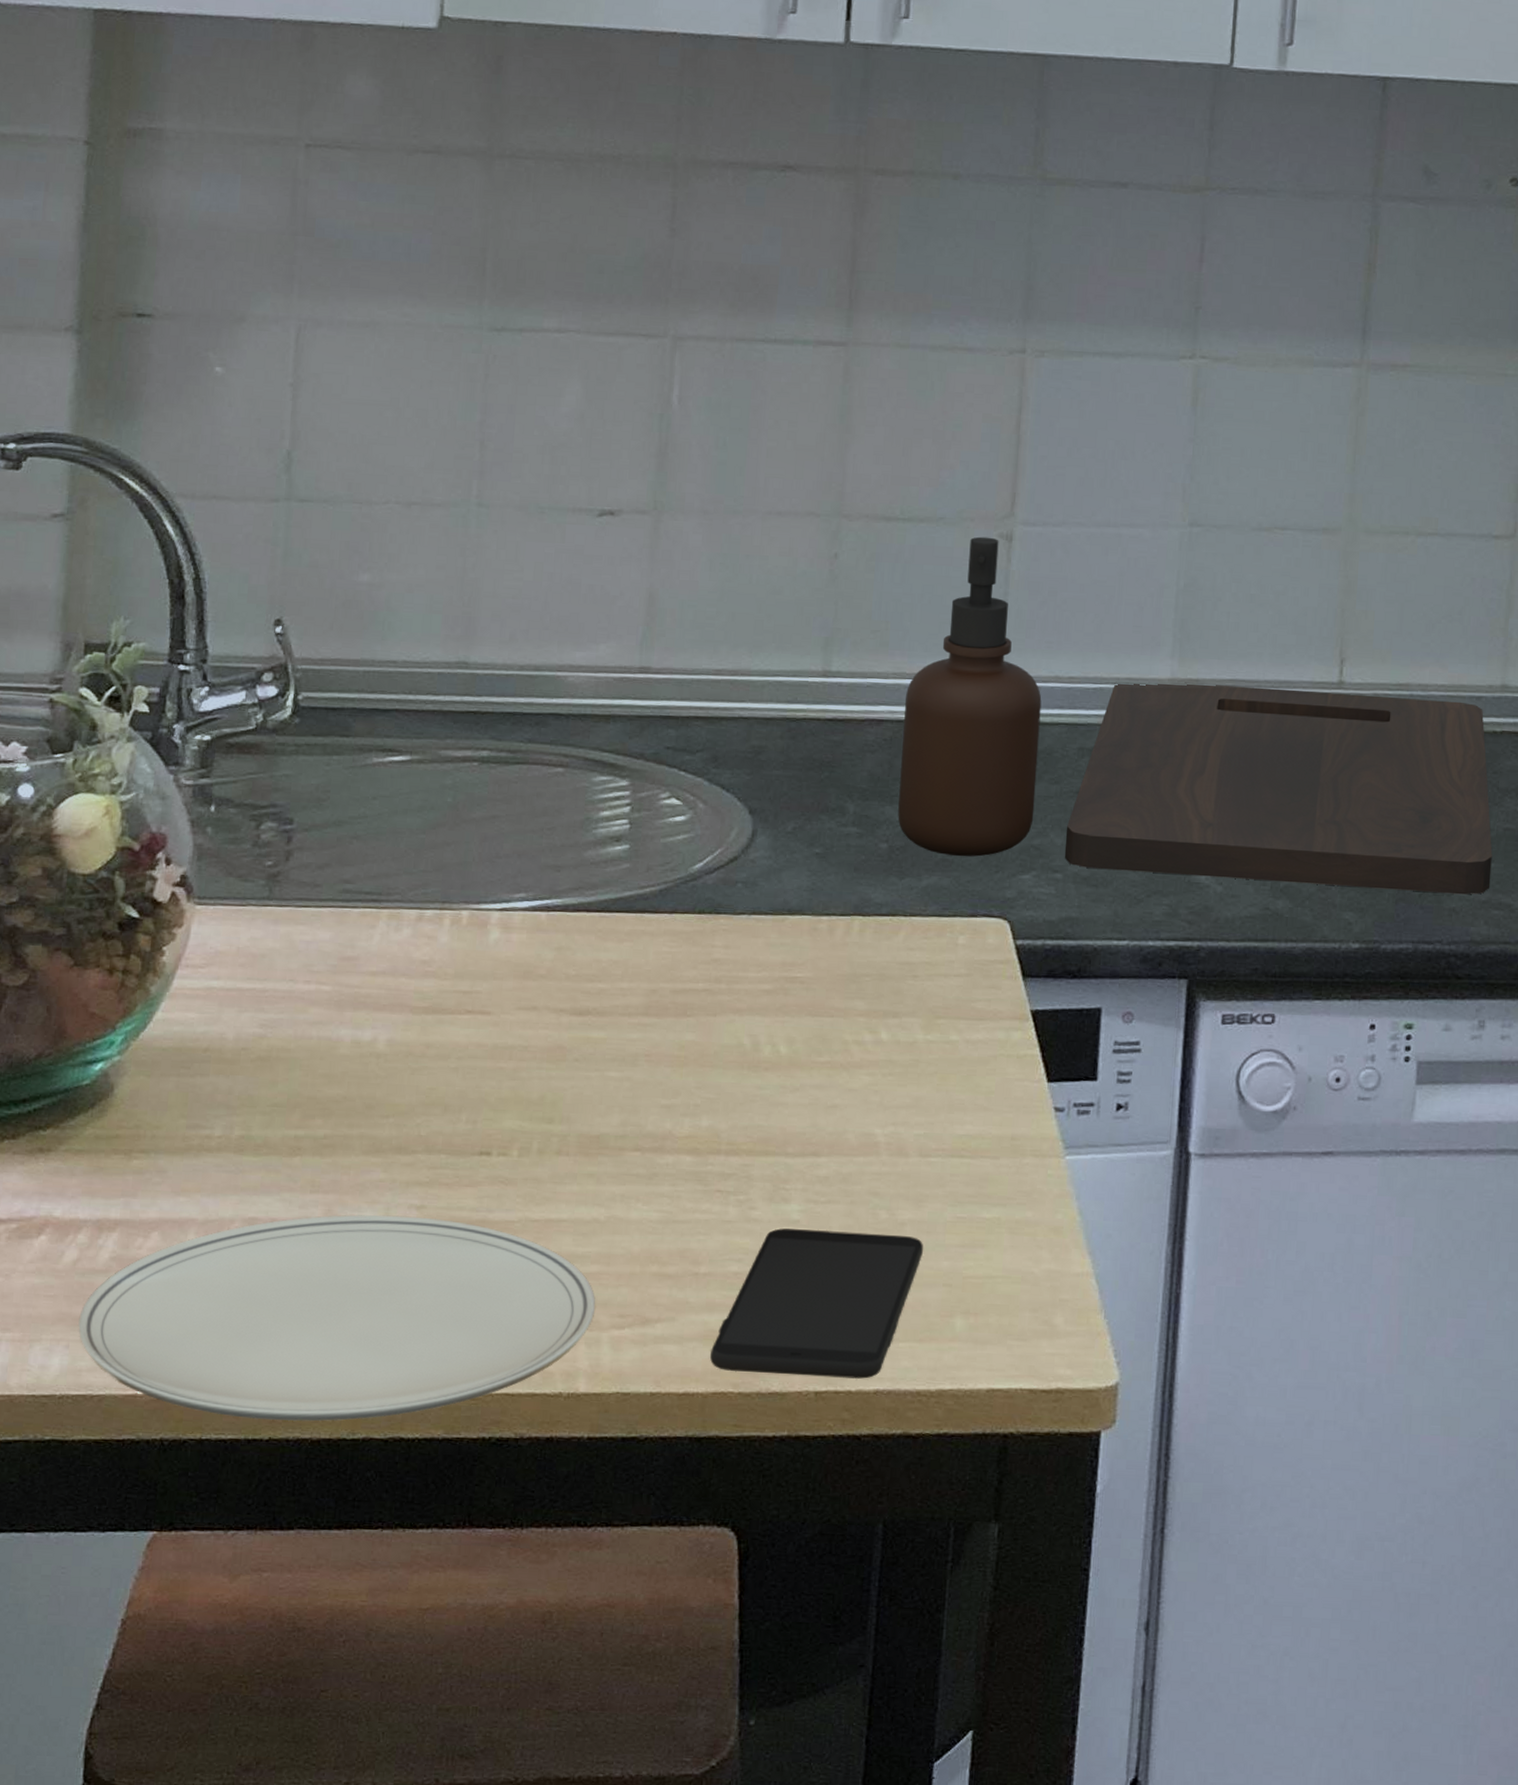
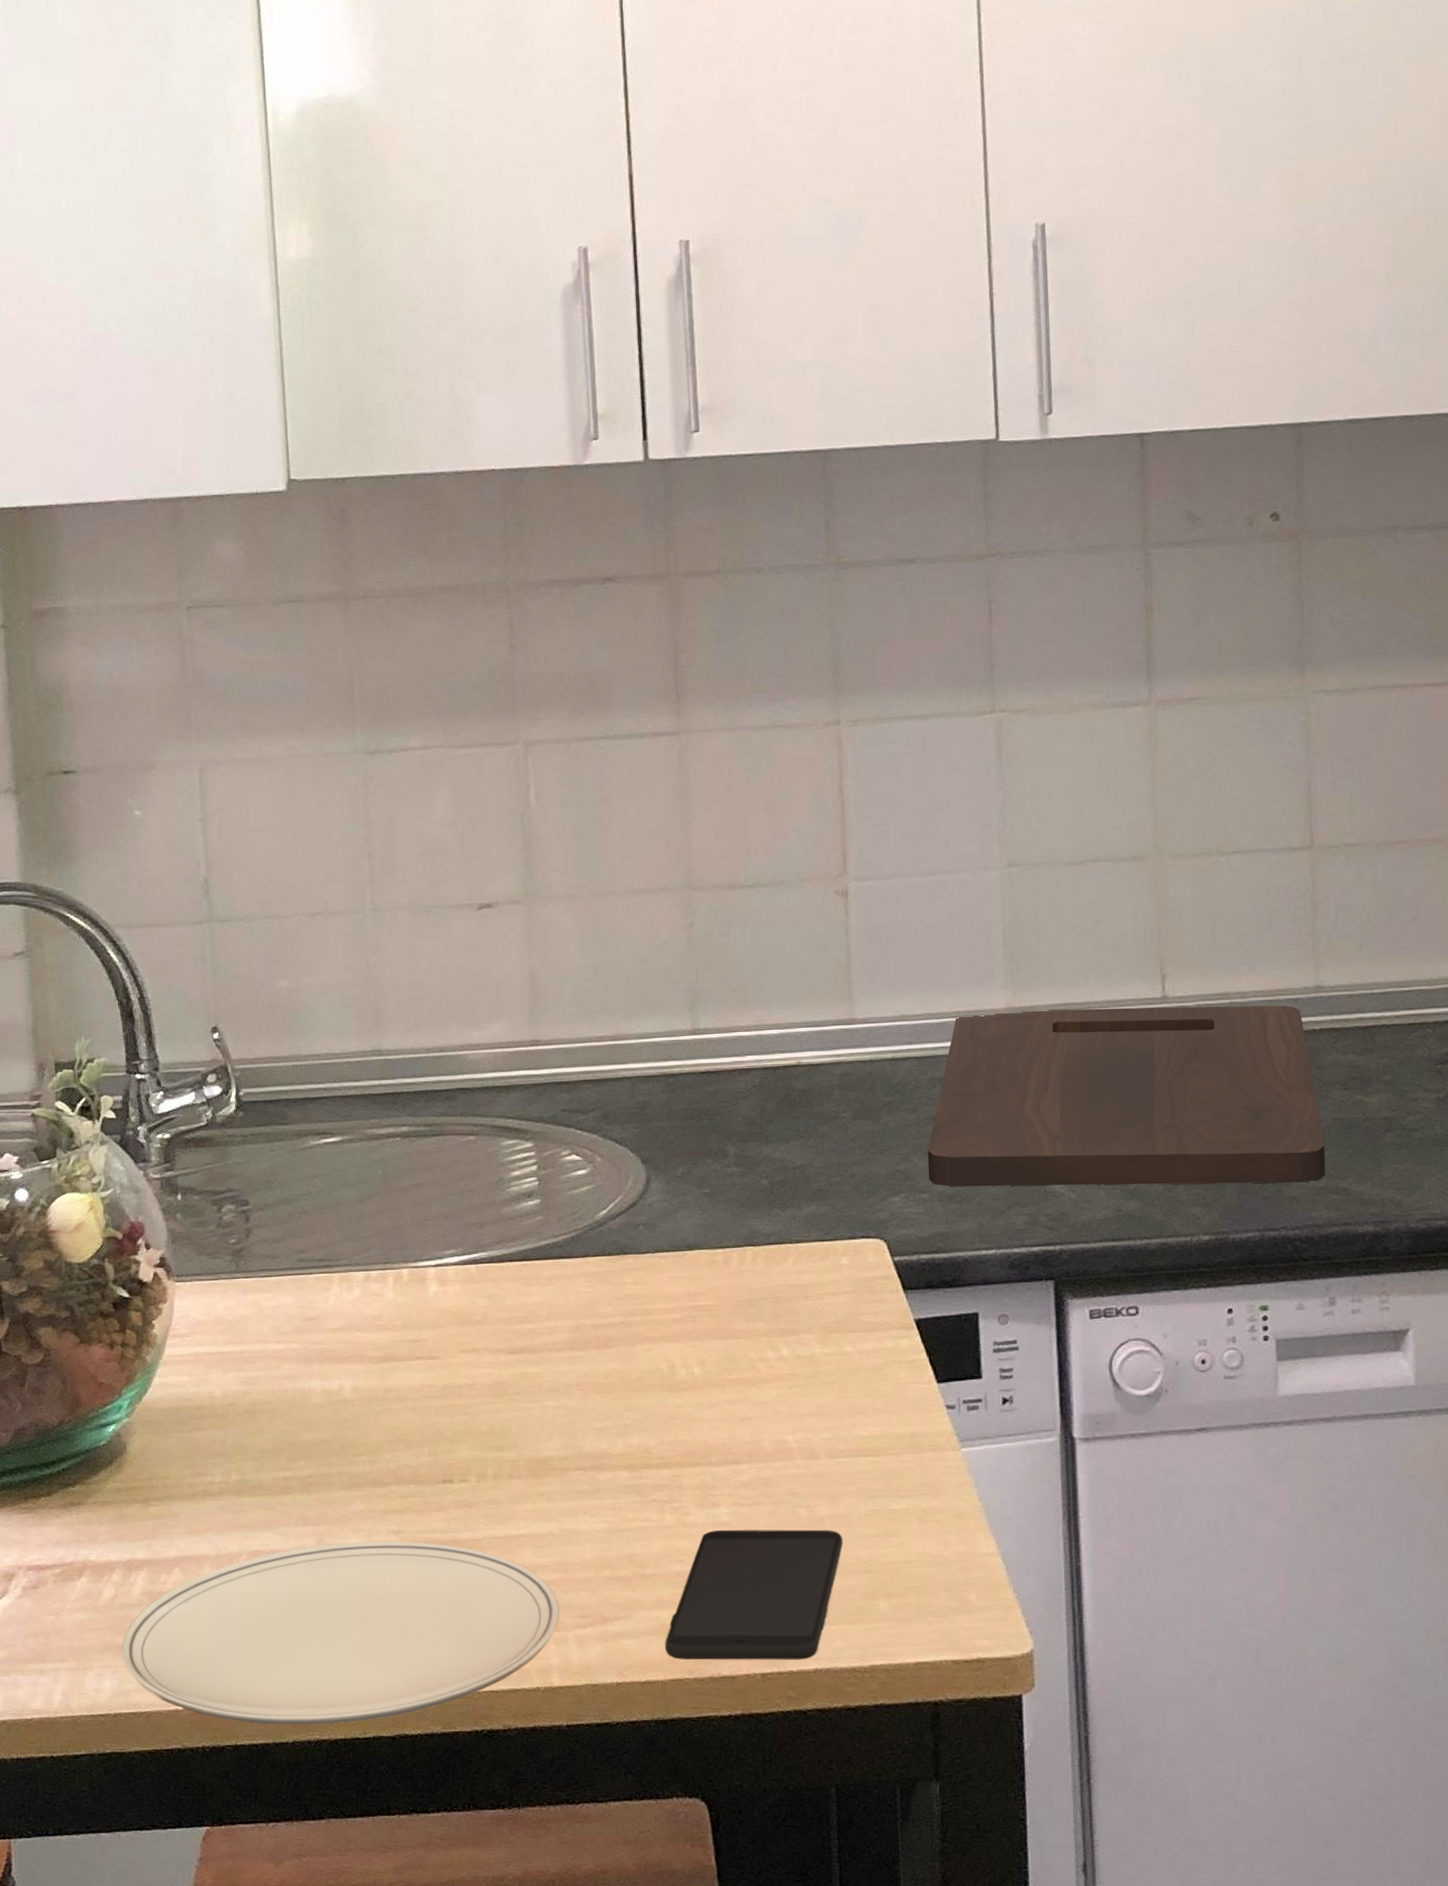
soap dispenser: present [898,536,1042,857] -> none [768,894,897,1185]

